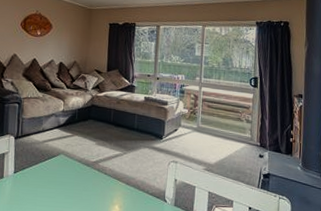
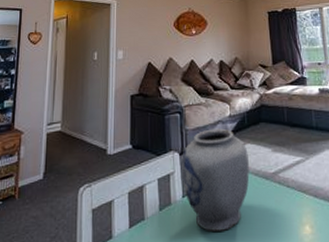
vase: none [15,120,75,203] -> present [182,128,250,231]

